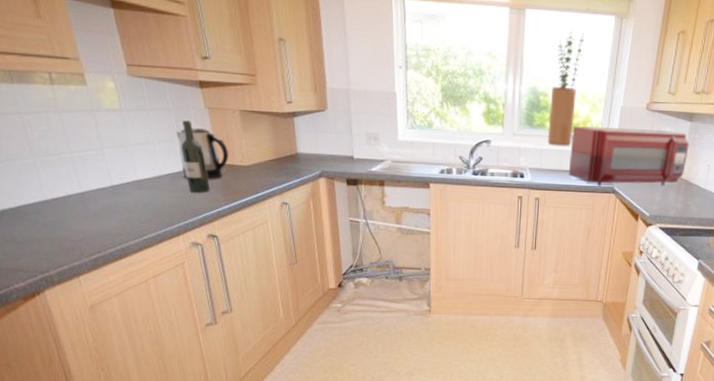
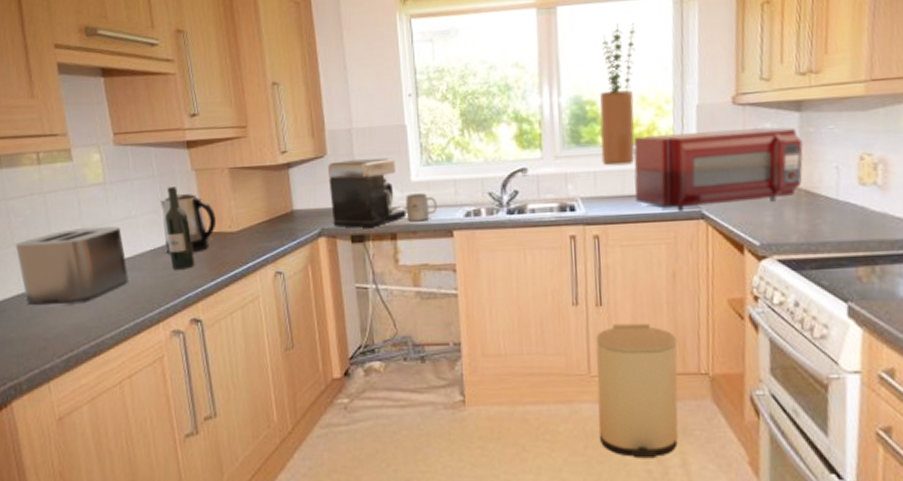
toaster: none [35,148,150,213] -> present [15,226,130,306]
coffee maker: none [328,116,393,174] -> present [327,157,406,228]
mug: none [393,150,418,173] -> present [406,193,437,222]
pedal bin: none [524,263,585,355] -> present [596,323,678,459]

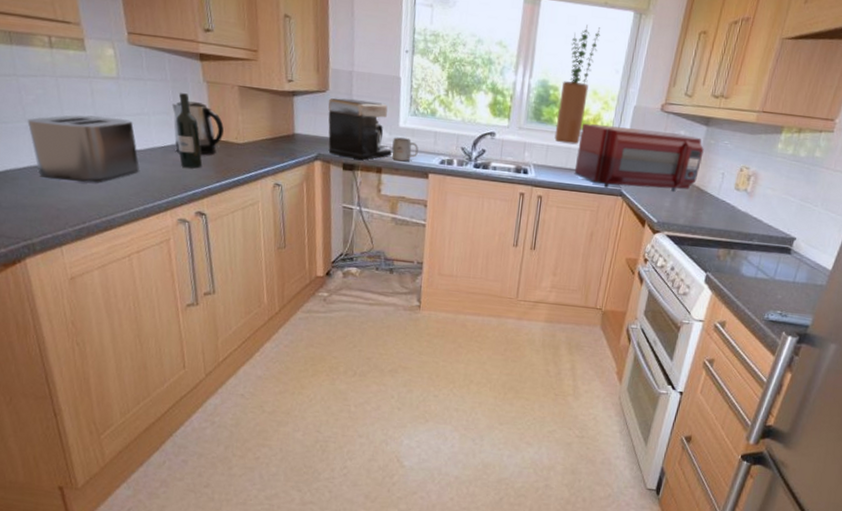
pedal bin: present [596,323,678,459] -> none [516,264,585,363]

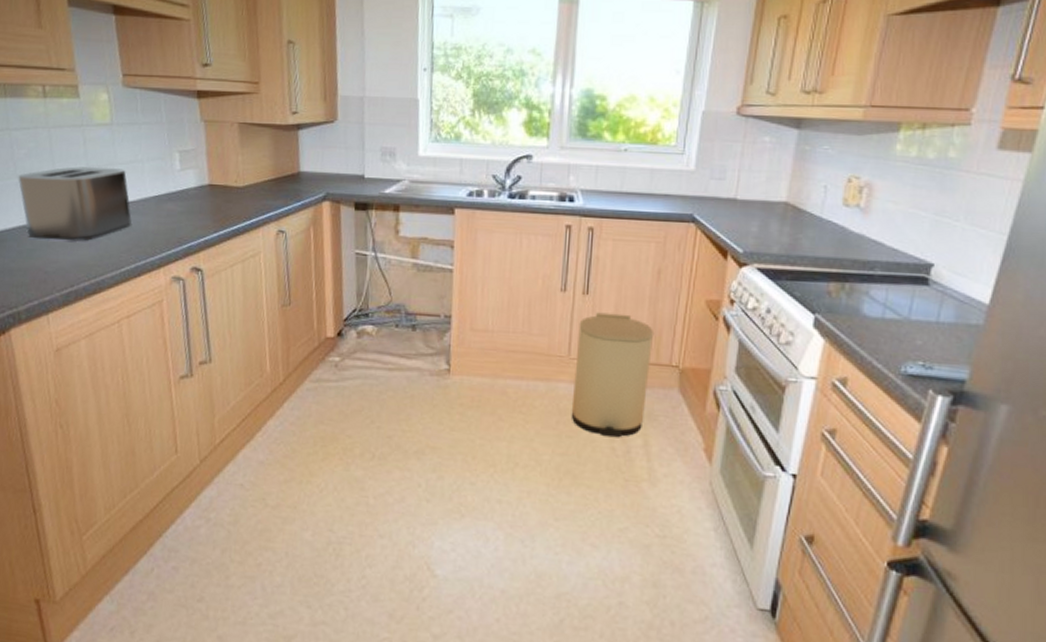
kettle: present [171,100,224,156] -> none [166,143,222,204]
wine bottle: present [175,93,203,169] -> none [170,135,199,219]
coffee maker: present [328,97,392,160] -> none [336,127,411,197]
mug: present [392,137,418,162] -> none [410,168,442,196]
pedal bin: none [516,264,585,363] -> present [571,312,655,438]
vase: present [554,25,600,145] -> none [605,21,654,163]
microwave: present [574,123,704,193] -> none [632,136,797,214]

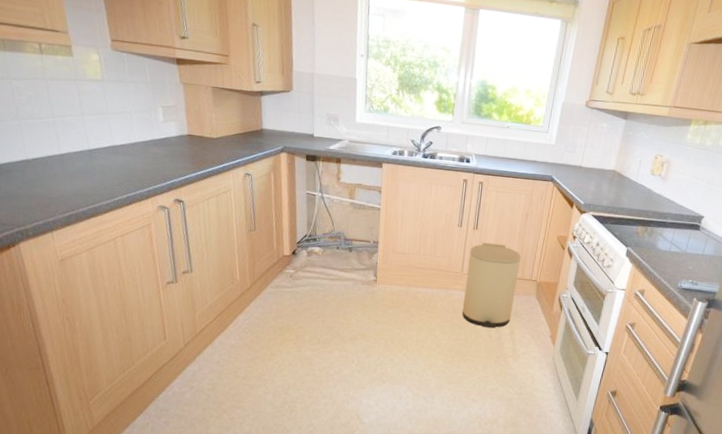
toaster: present [18,167,133,241] -> none [20,114,124,175]

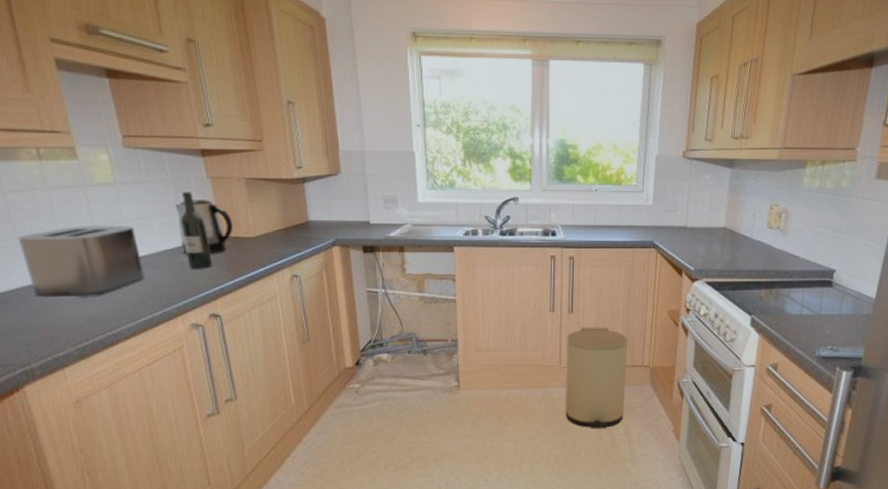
toaster: none [20,114,124,175] -> present [18,226,146,298]
kettle: none [151,100,199,149] -> present [174,198,232,255]
wine bottle: none [155,93,180,161] -> present [179,192,213,269]

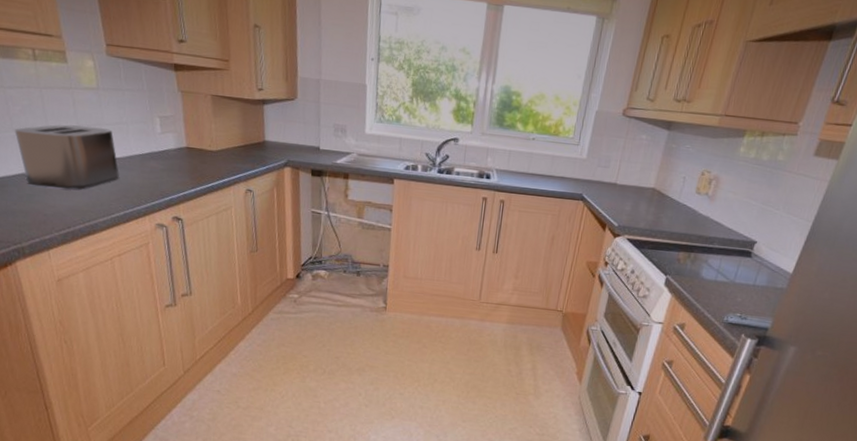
kettle: present [174,198,232,255] -> none [148,109,198,163]
wine bottle: present [179,192,213,269] -> none [152,102,179,176]
pedal bin: present [565,327,629,429] -> none [479,267,546,363]

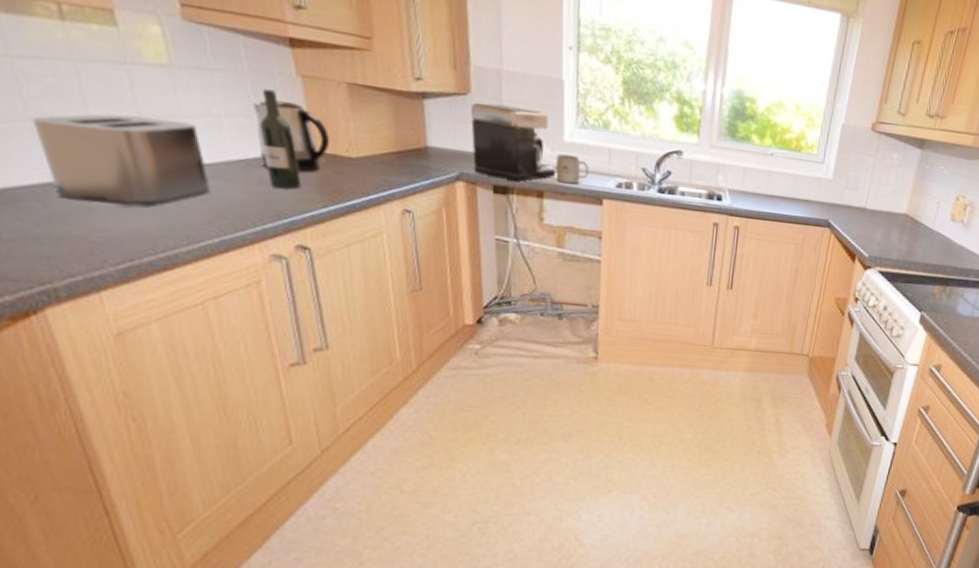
kettle: none [148,109,198,163] -> present [252,100,329,173]
wine bottle: none [152,102,179,176] -> present [258,89,302,190]
coffee maker: none [296,105,358,166] -> present [470,102,556,181]
mug: none [358,143,384,168] -> present [555,154,589,184]

